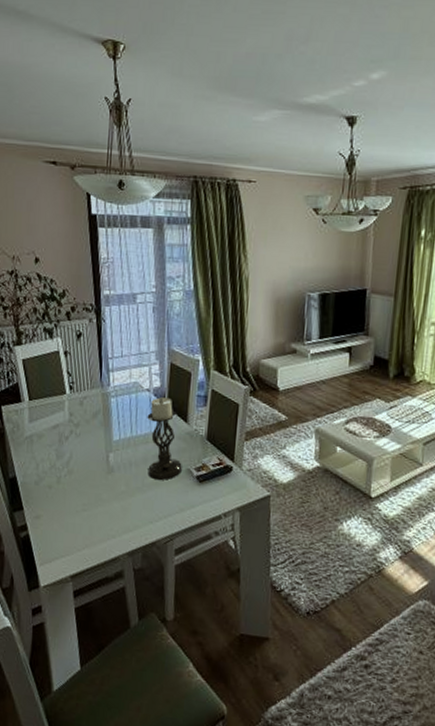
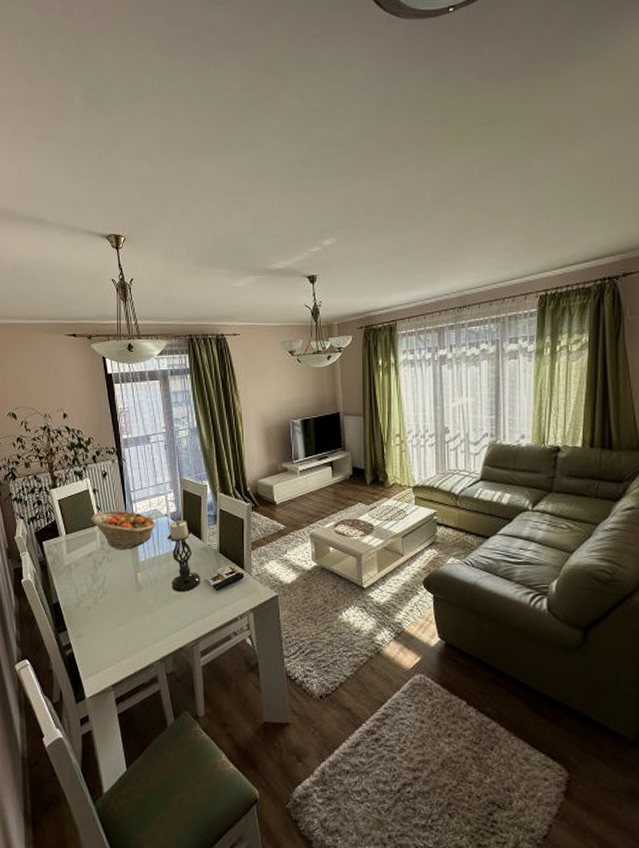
fruit basket: none [59,377,136,426] -> present [91,510,156,550]

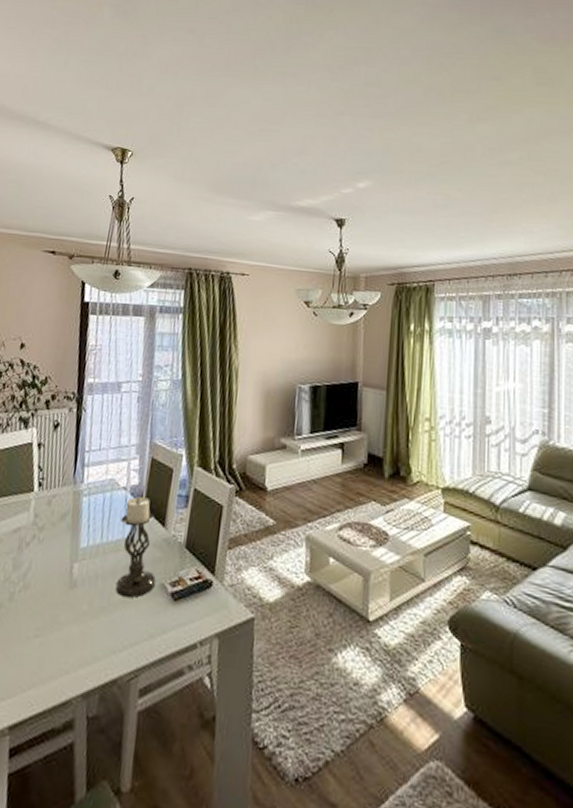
fruit basket: present [91,510,156,550] -> none [27,472,110,529]

